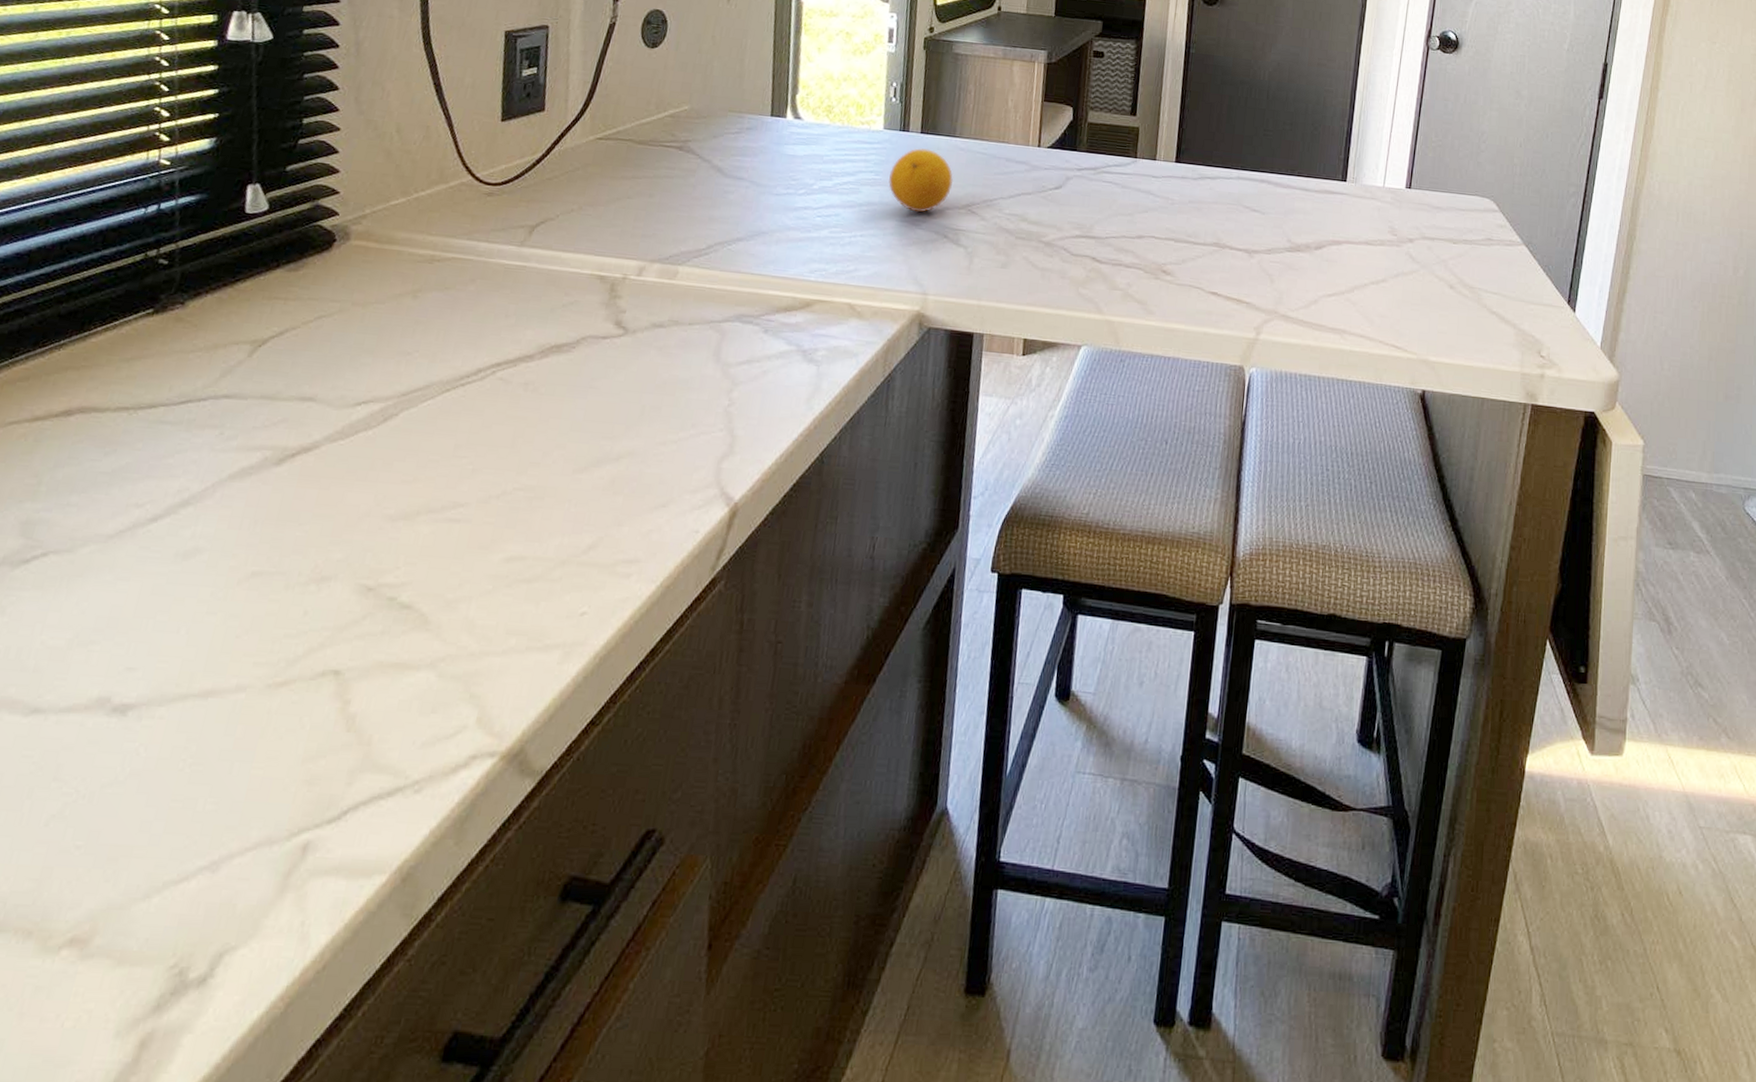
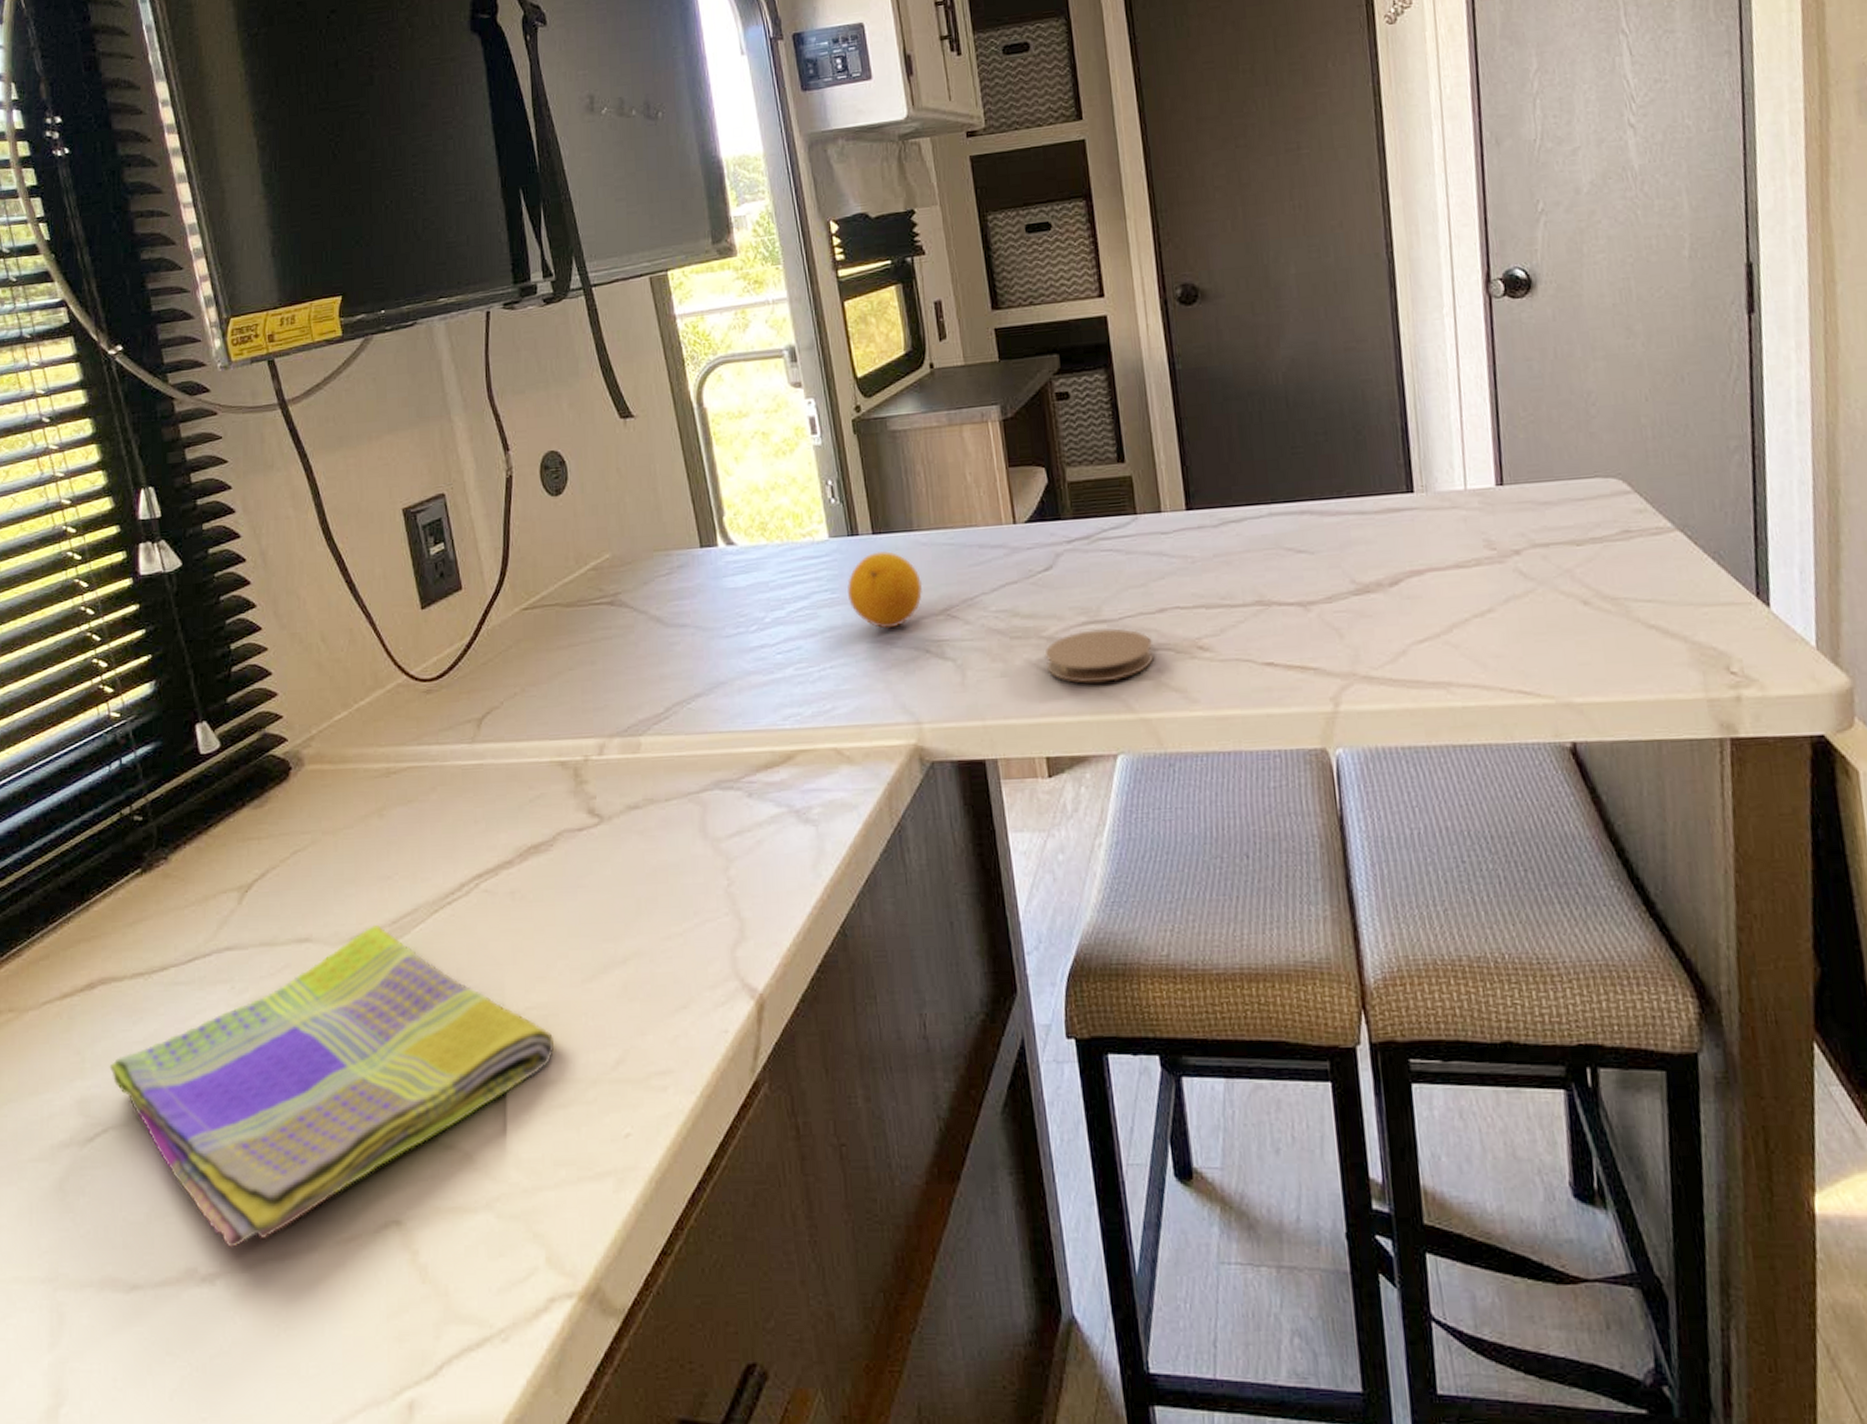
dish towel: none [66,394,534,682] -> present [109,924,554,1248]
coaster: none [1039,241,1128,287] -> present [1044,628,1154,683]

